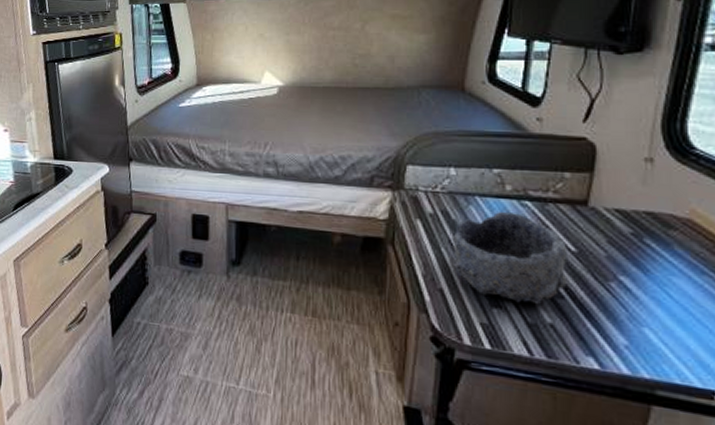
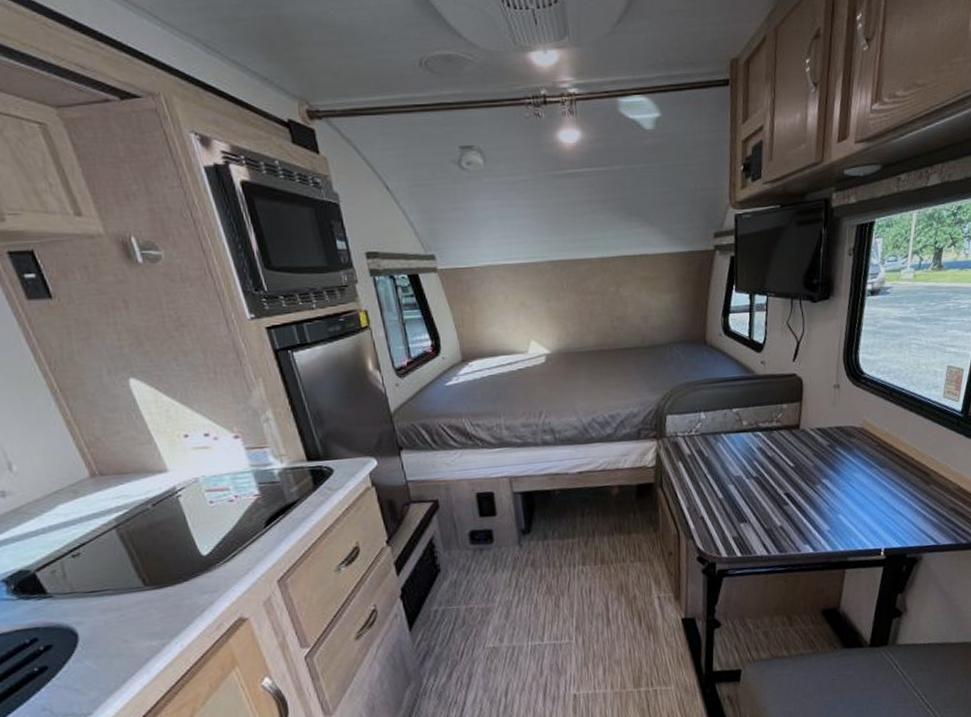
bowl: present [453,212,568,305] -> none [707,443,790,515]

